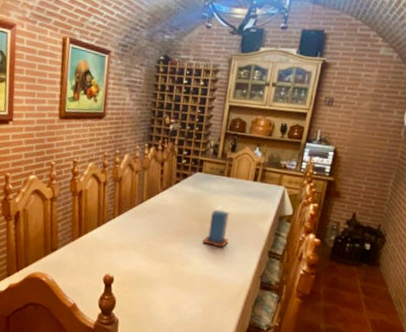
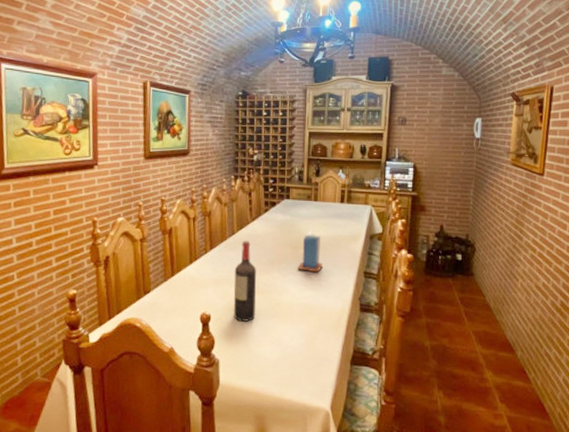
wine bottle: none [136,209,162,287] -> present [233,241,256,322]

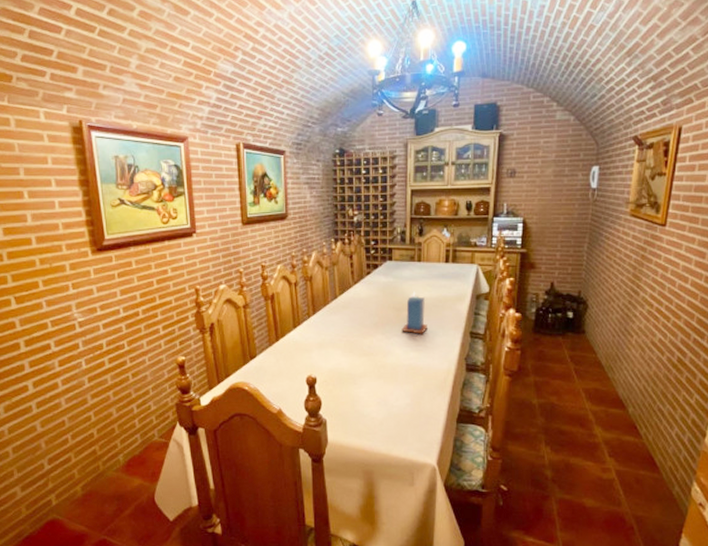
wine bottle: present [233,241,256,322] -> none [338,304,360,383]

